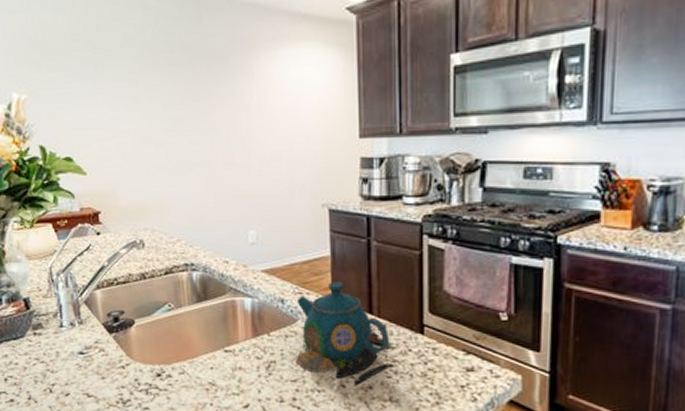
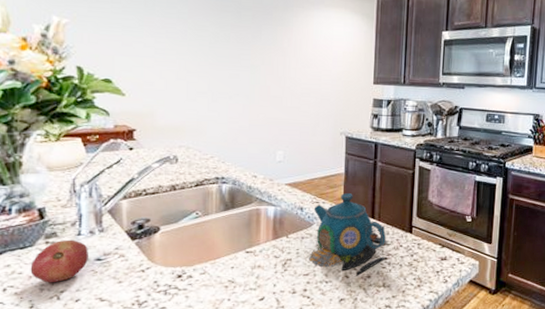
fruit: none [24,331,73,376] -> present [30,239,90,283]

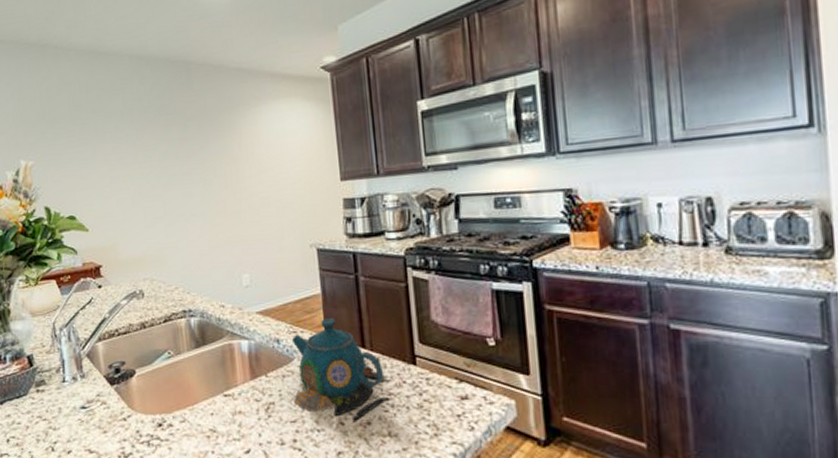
fruit: present [30,239,90,283] -> none [26,387,75,433]

